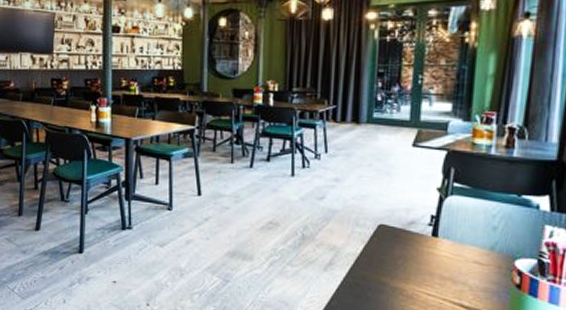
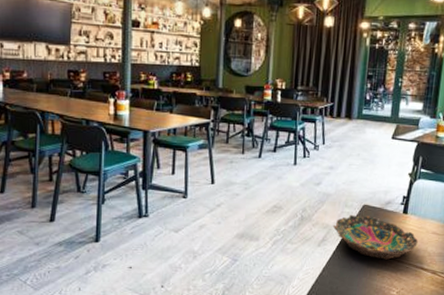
bowl: none [341,234,455,292] -> present [332,214,419,260]

